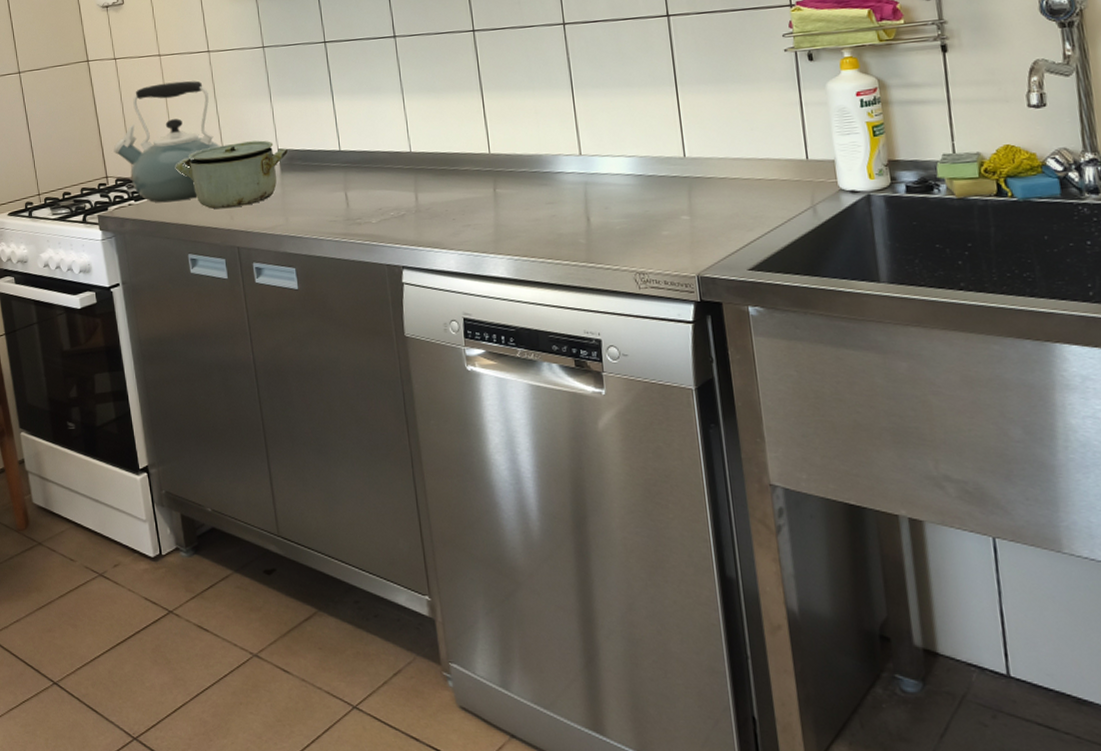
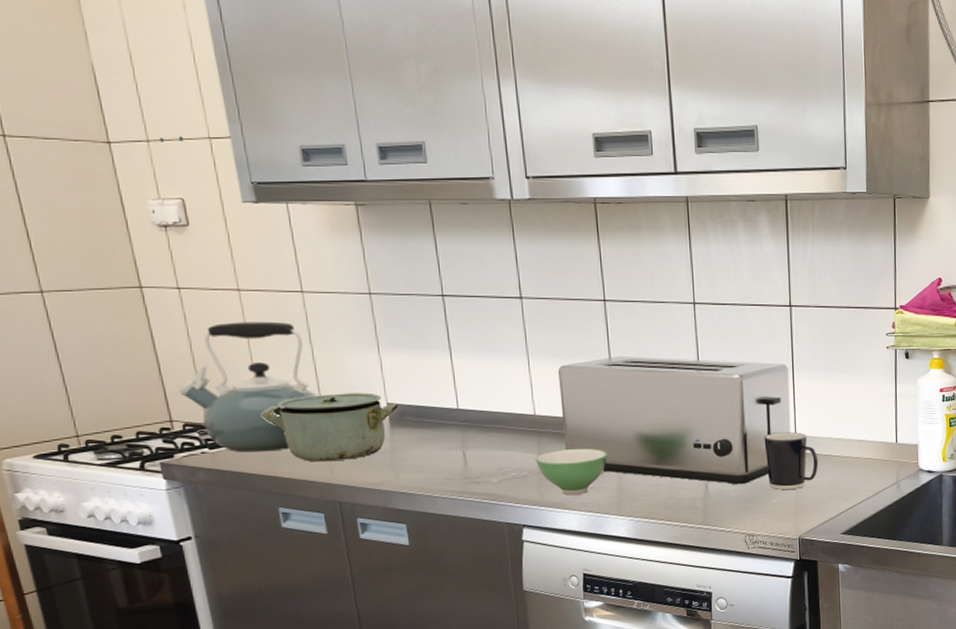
bowl: none [412,183,483,234] -> present [534,448,608,496]
toaster: none [431,78,679,217] -> present [558,355,791,485]
mug: none [648,154,715,220] -> present [764,432,819,490]

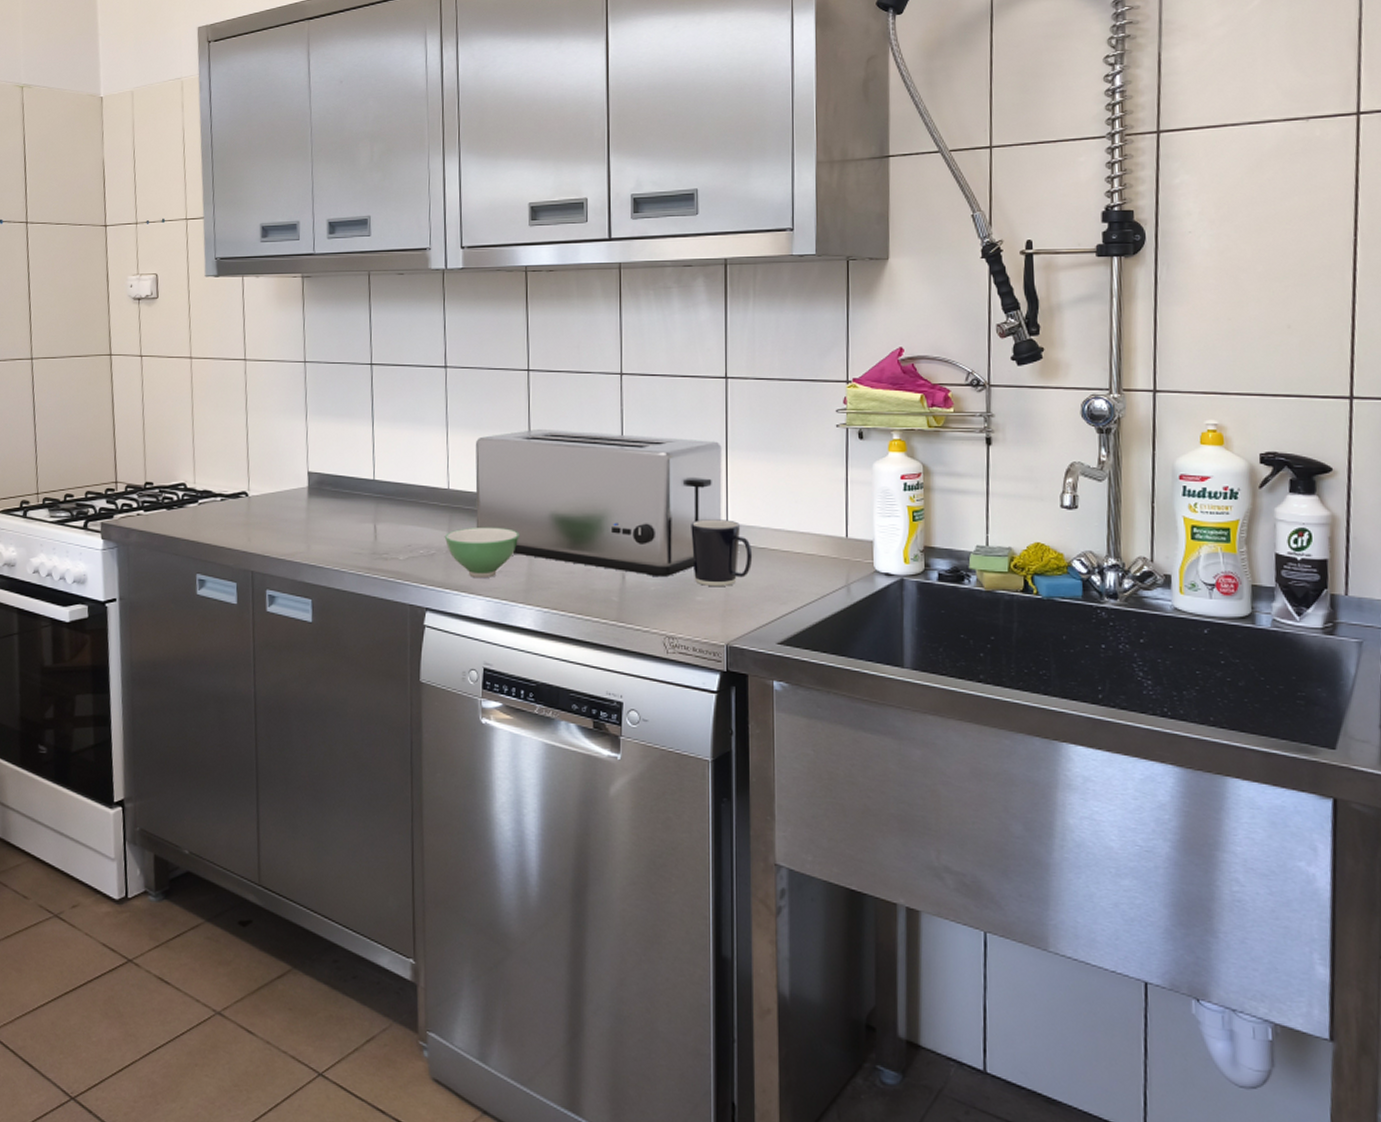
kettle: present [179,321,319,453] -> none [127,388,247,516]
cooking pot: present [262,393,398,462] -> none [194,460,318,529]

